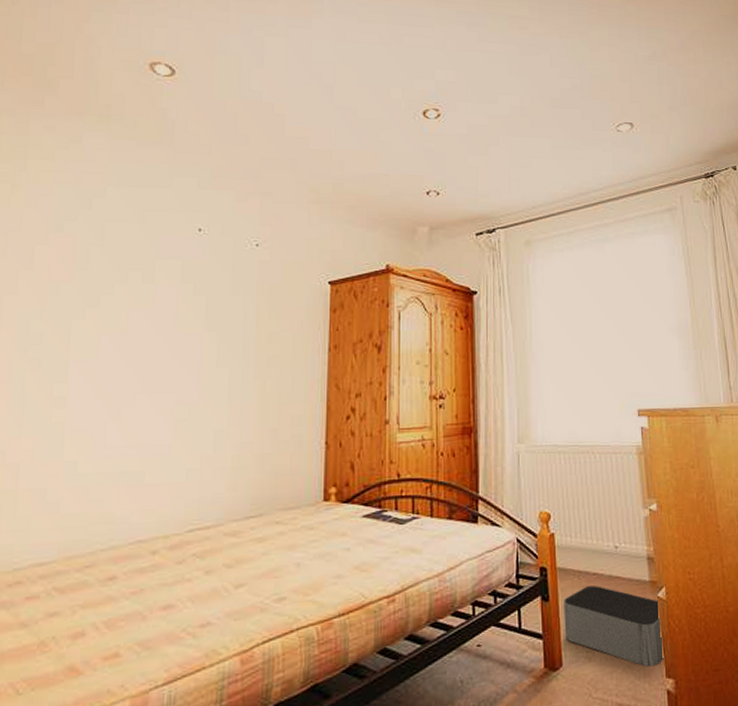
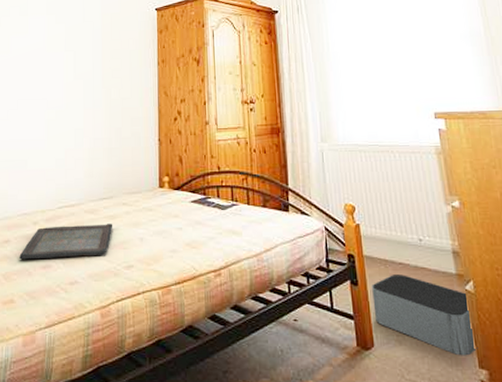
serving tray: none [129,548,262,601] -> present [19,224,113,260]

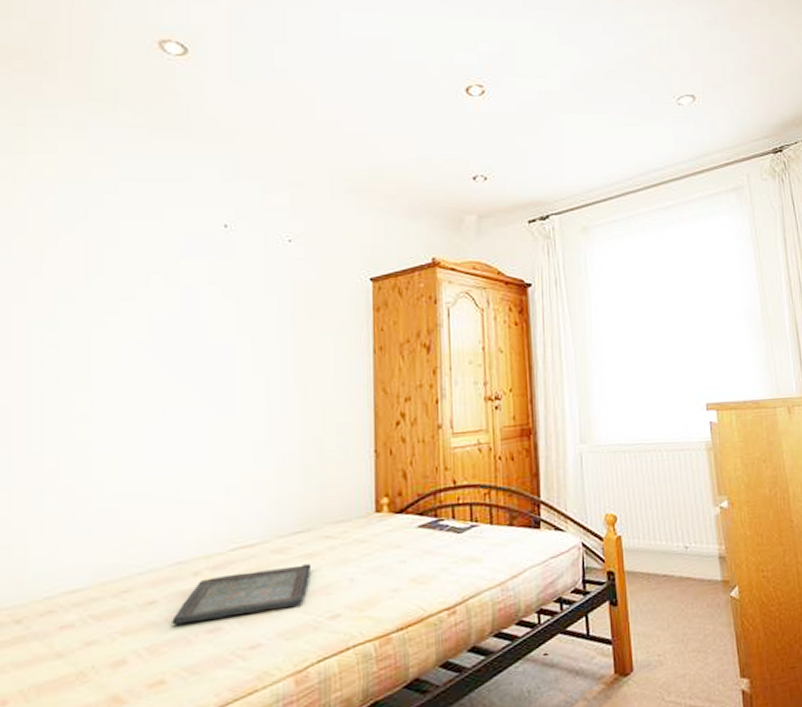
storage bin: present [372,275,478,356] -> none [633,587,740,668]

